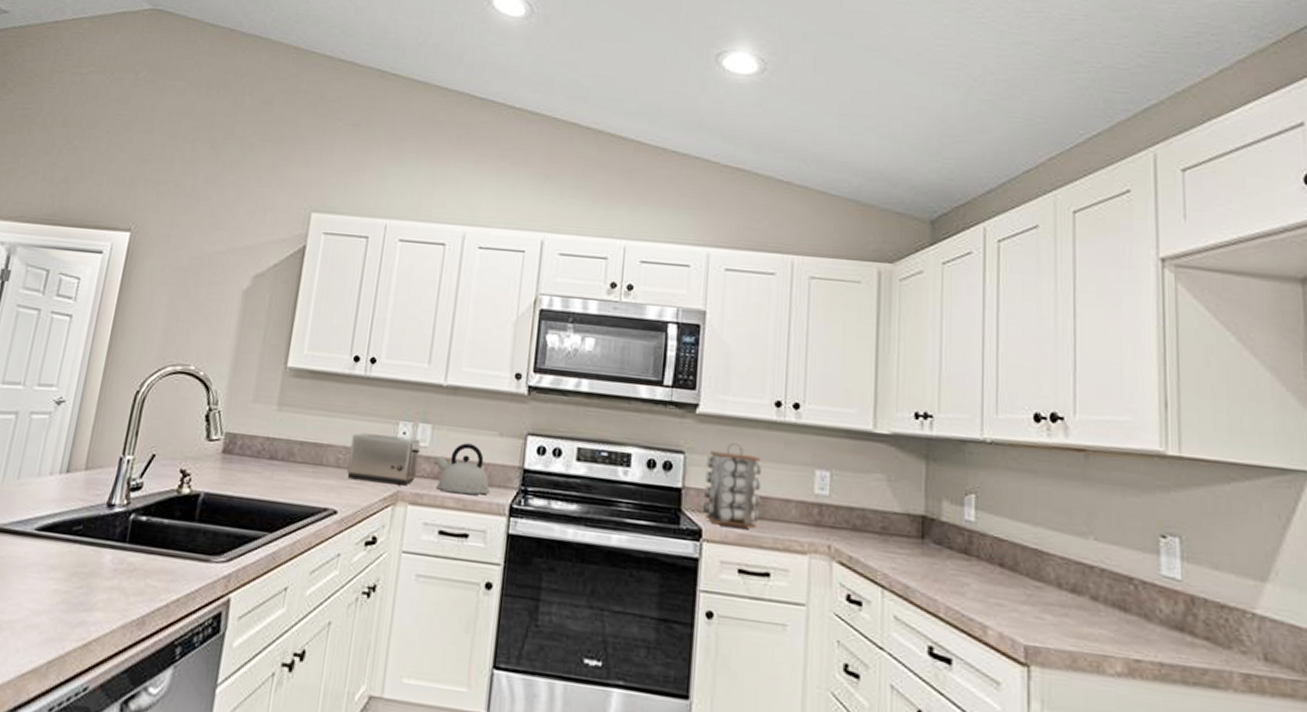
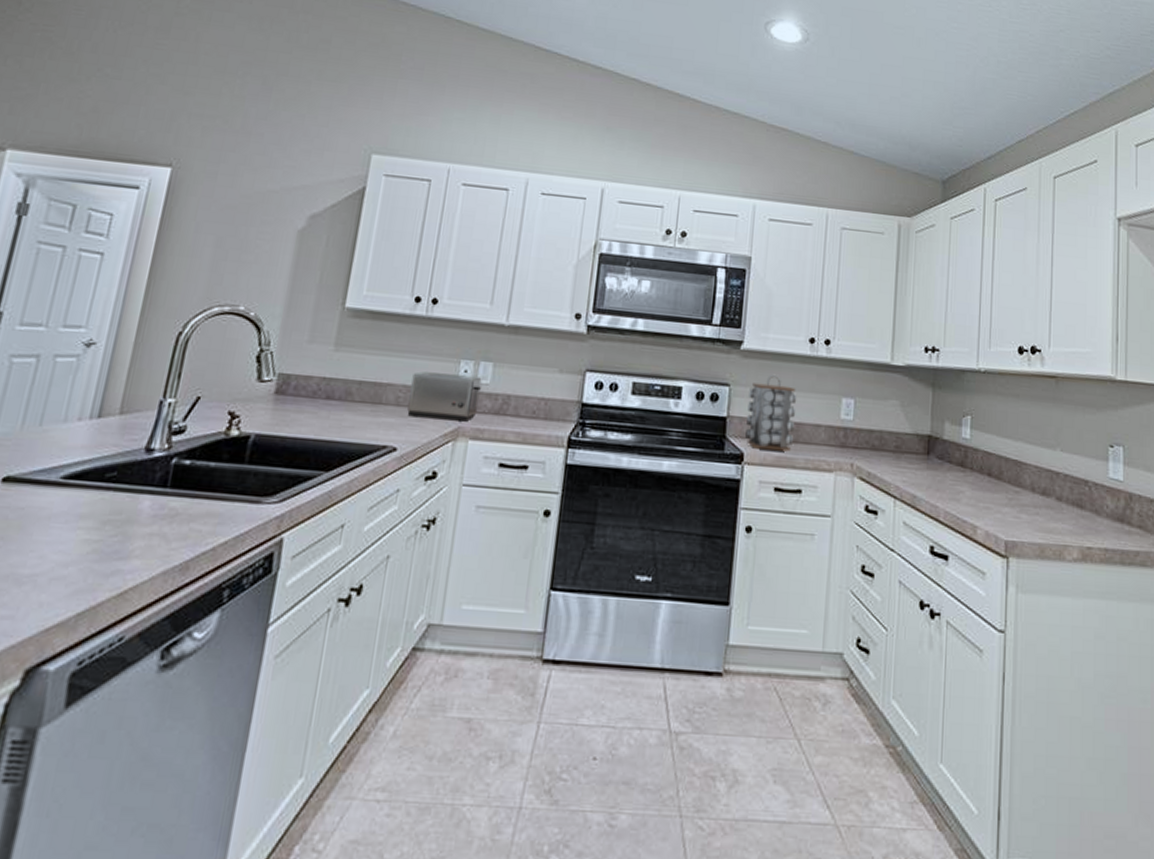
kettle: present [434,443,490,495] -> none [495,380,550,429]

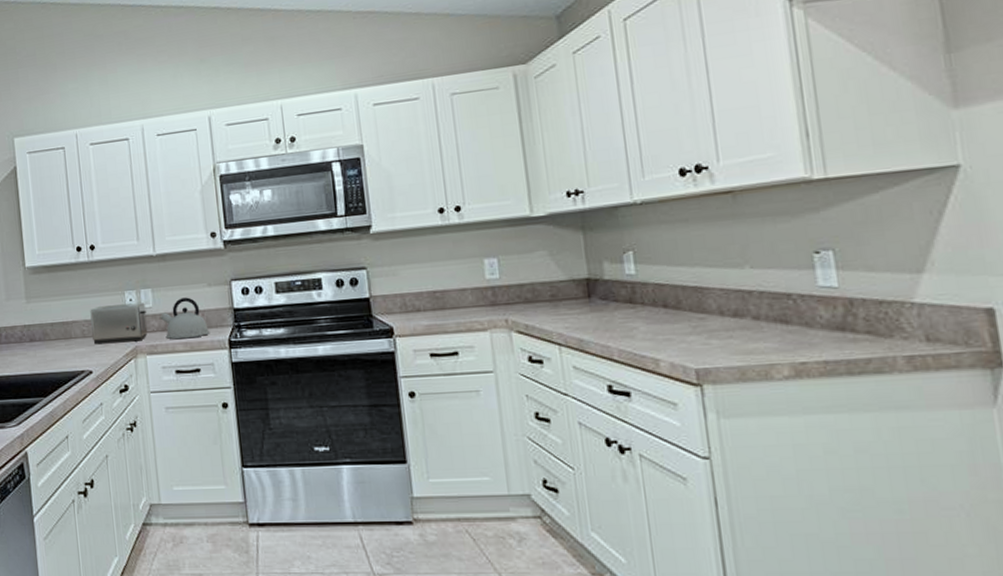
kettle: none [495,380,550,429] -> present [160,297,210,340]
spice rack: present [745,374,797,452] -> none [386,249,440,322]

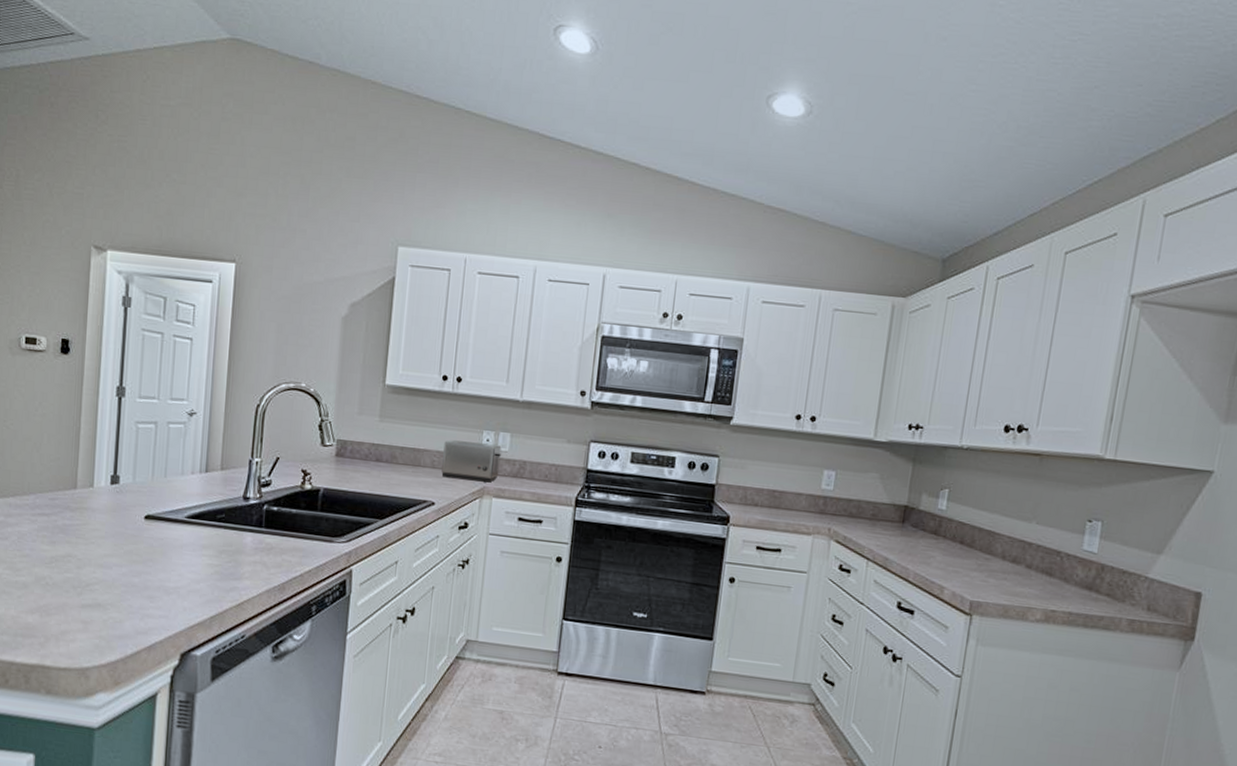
kettle: present [160,297,210,340] -> none [513,448,560,490]

